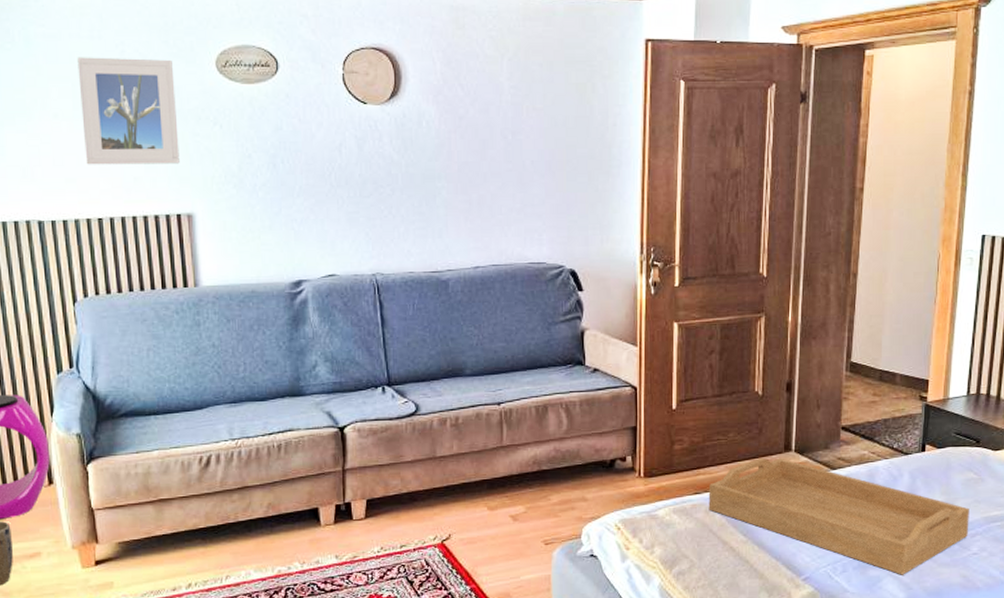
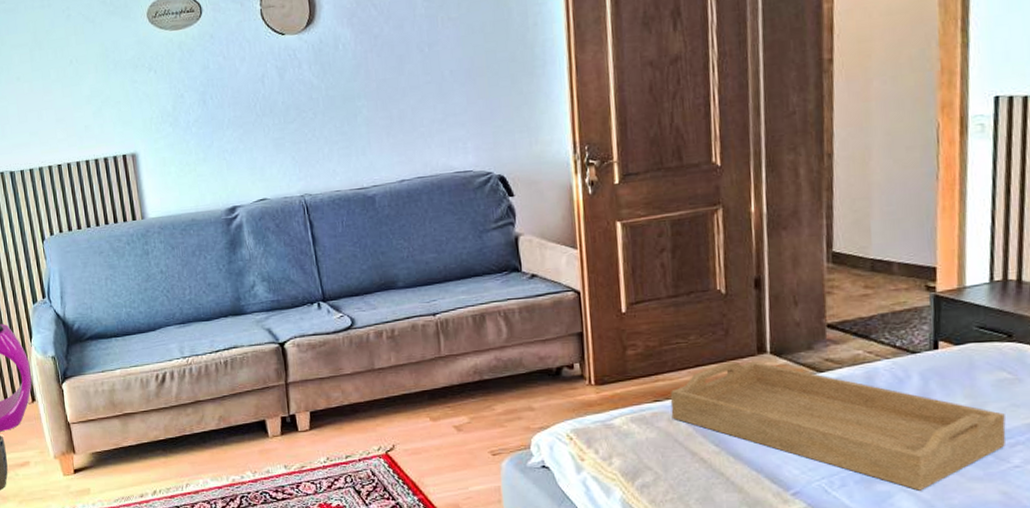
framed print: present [77,57,180,165] -> none [32,17,122,119]

